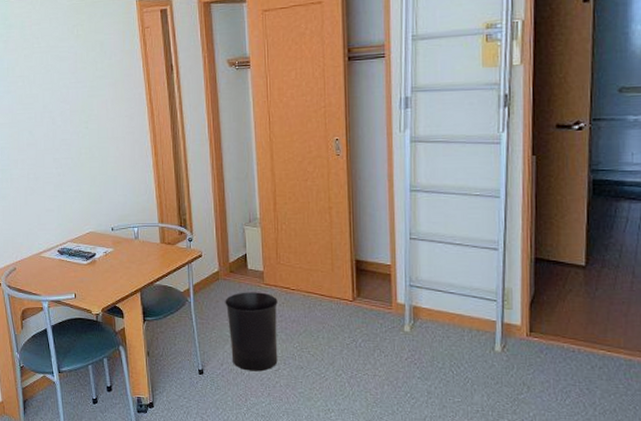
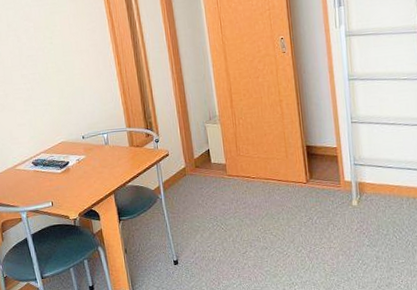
waste bin: present [225,292,278,372] -> none [193,183,245,257]

